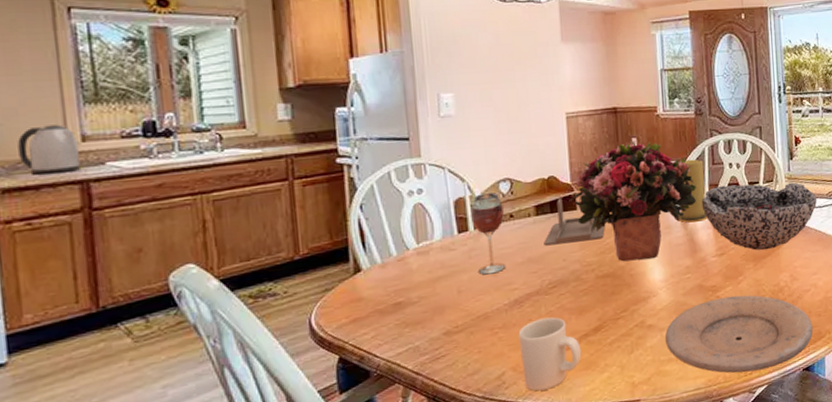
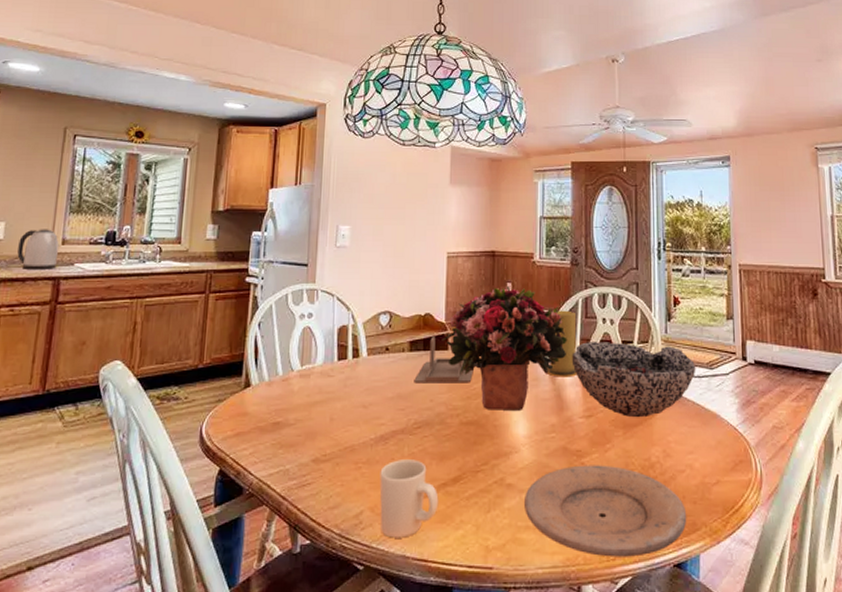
wineglass: present [471,192,505,275] -> none [351,324,381,406]

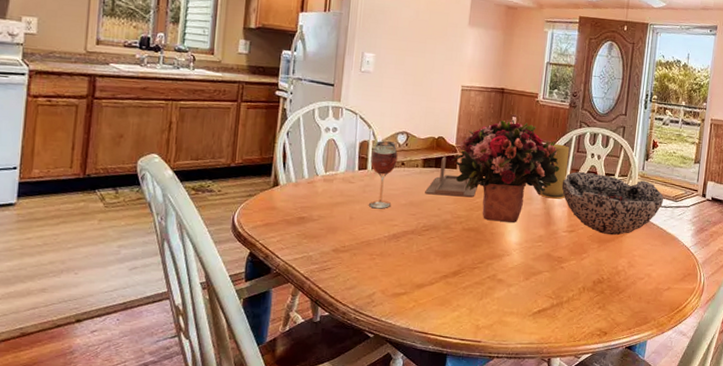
kettle: present [17,229,60,269] -> none [52,27,94,67]
wineglass: none [351,324,381,406] -> present [369,141,398,209]
mug: present [379,459,439,538] -> none [389,254,440,315]
plate: present [525,465,687,557] -> none [511,268,641,340]

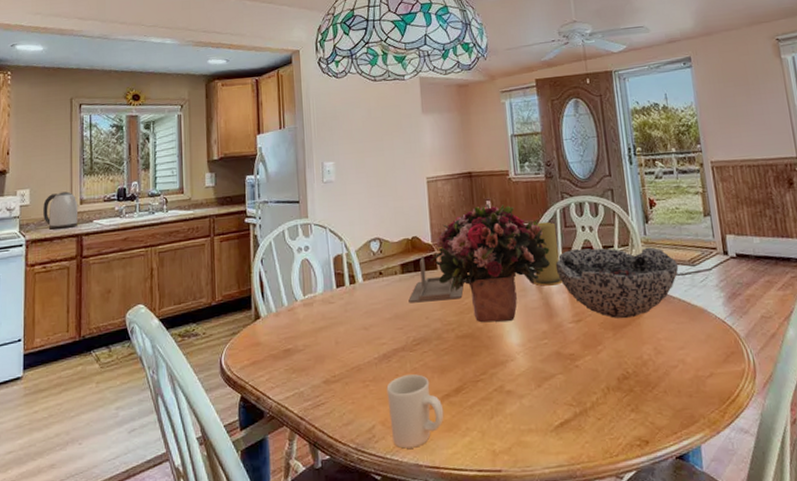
kettle: none [52,27,94,67] -> present [43,191,79,230]
wineglass: present [369,141,398,209] -> none [347,251,375,328]
mug: none [389,254,440,315] -> present [386,374,444,449]

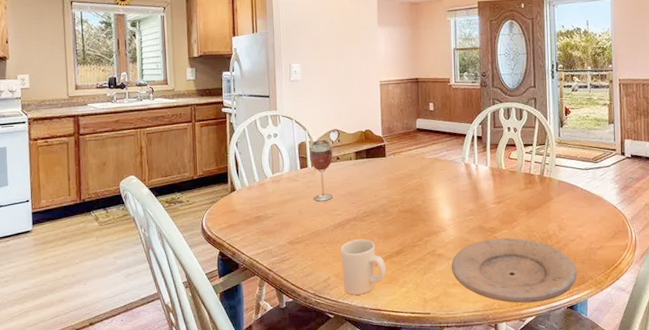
kettle: present [43,191,79,230] -> none [42,78,74,110]
wineglass: none [347,251,375,328] -> present [309,140,333,202]
napkin holder: present [408,258,464,302] -> none [361,147,407,183]
bouquet: present [430,203,550,323] -> none [380,105,480,201]
plate: none [524,366,685,454] -> present [452,238,578,303]
candle: present [533,222,563,286] -> none [465,122,489,174]
bowl: present [555,247,679,319] -> none [484,145,584,202]

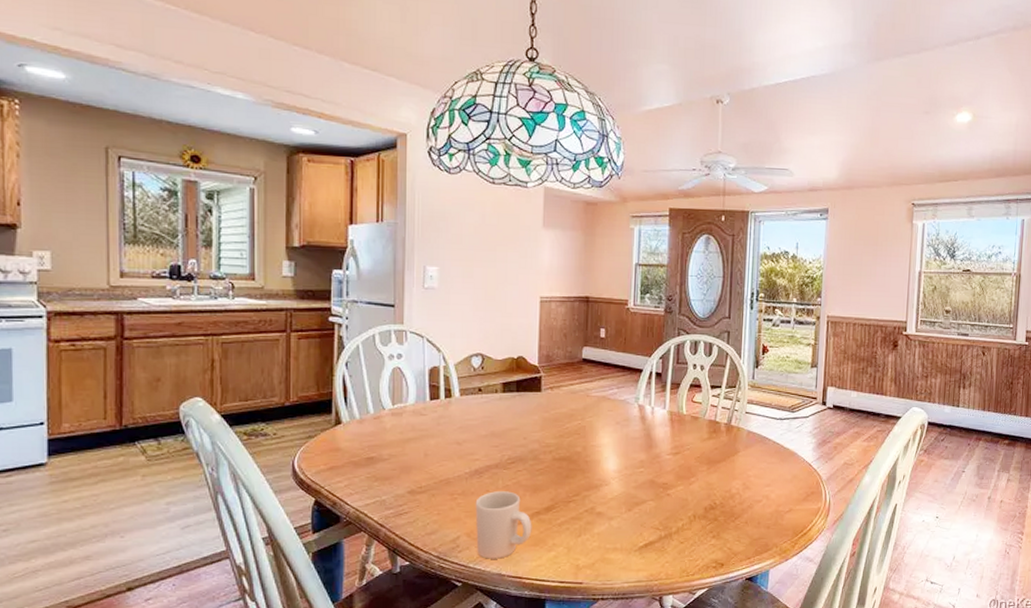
wineglass: present [309,140,333,202] -> none [443,366,473,442]
plate: present [452,238,578,303] -> none [613,496,761,573]

